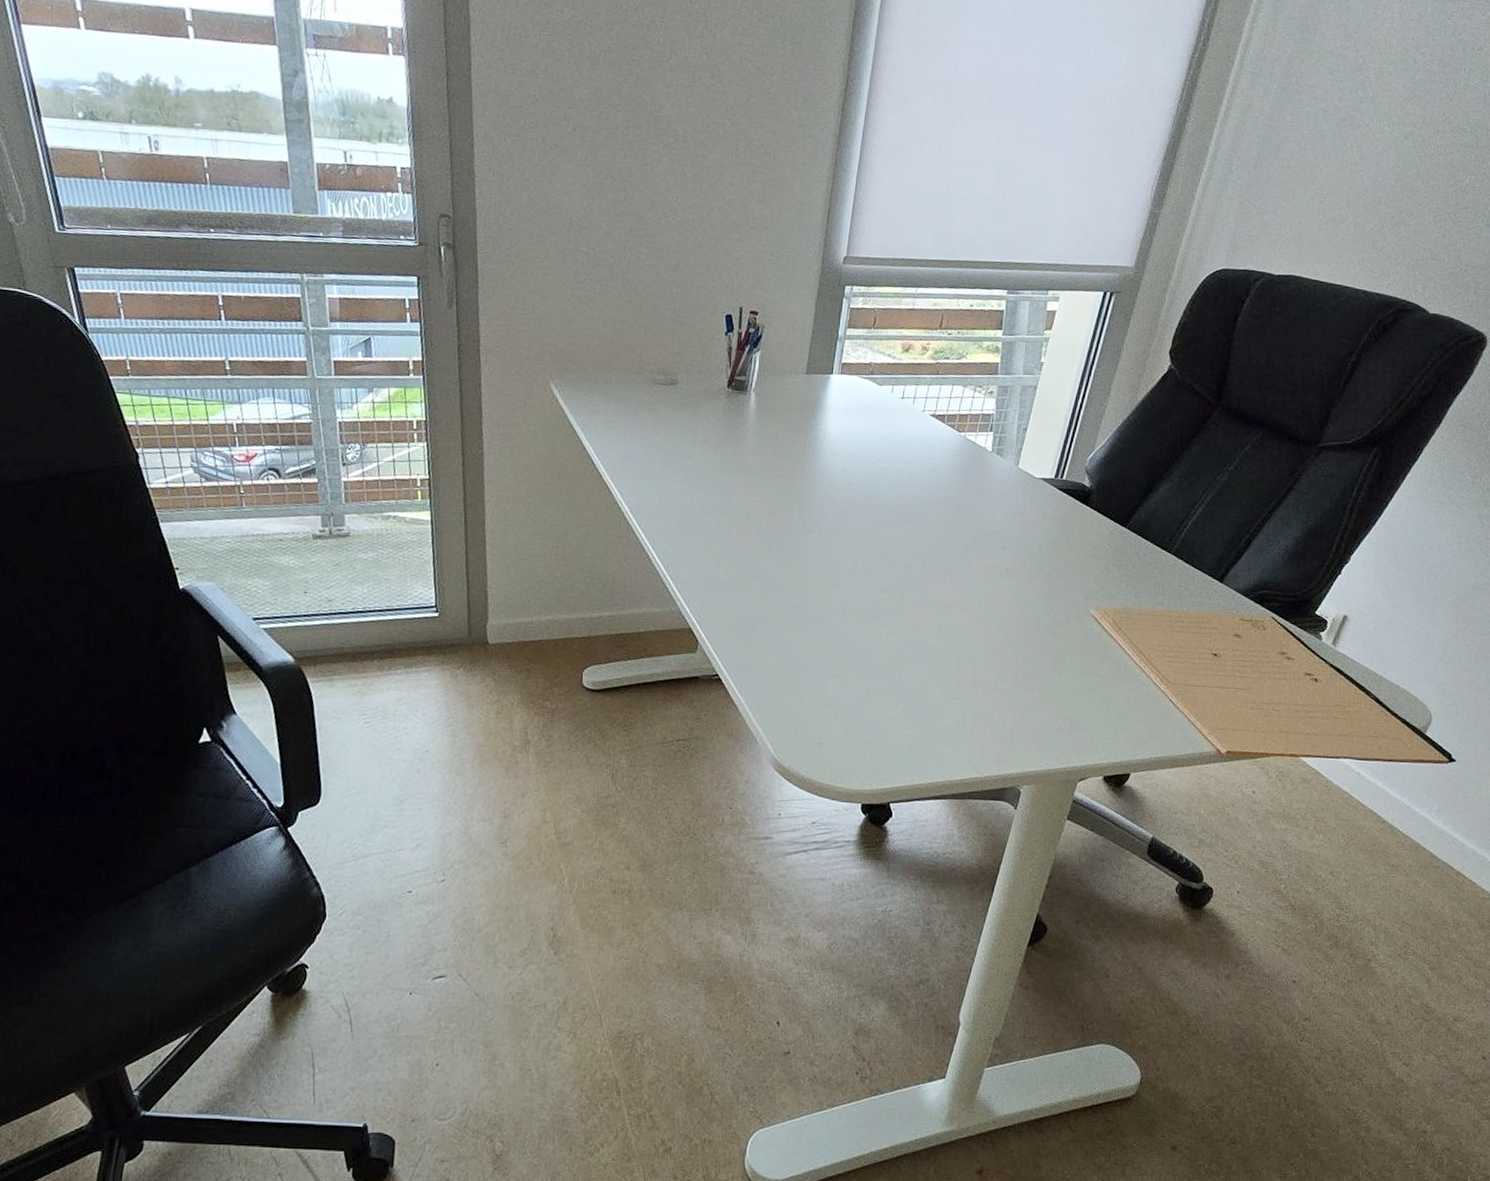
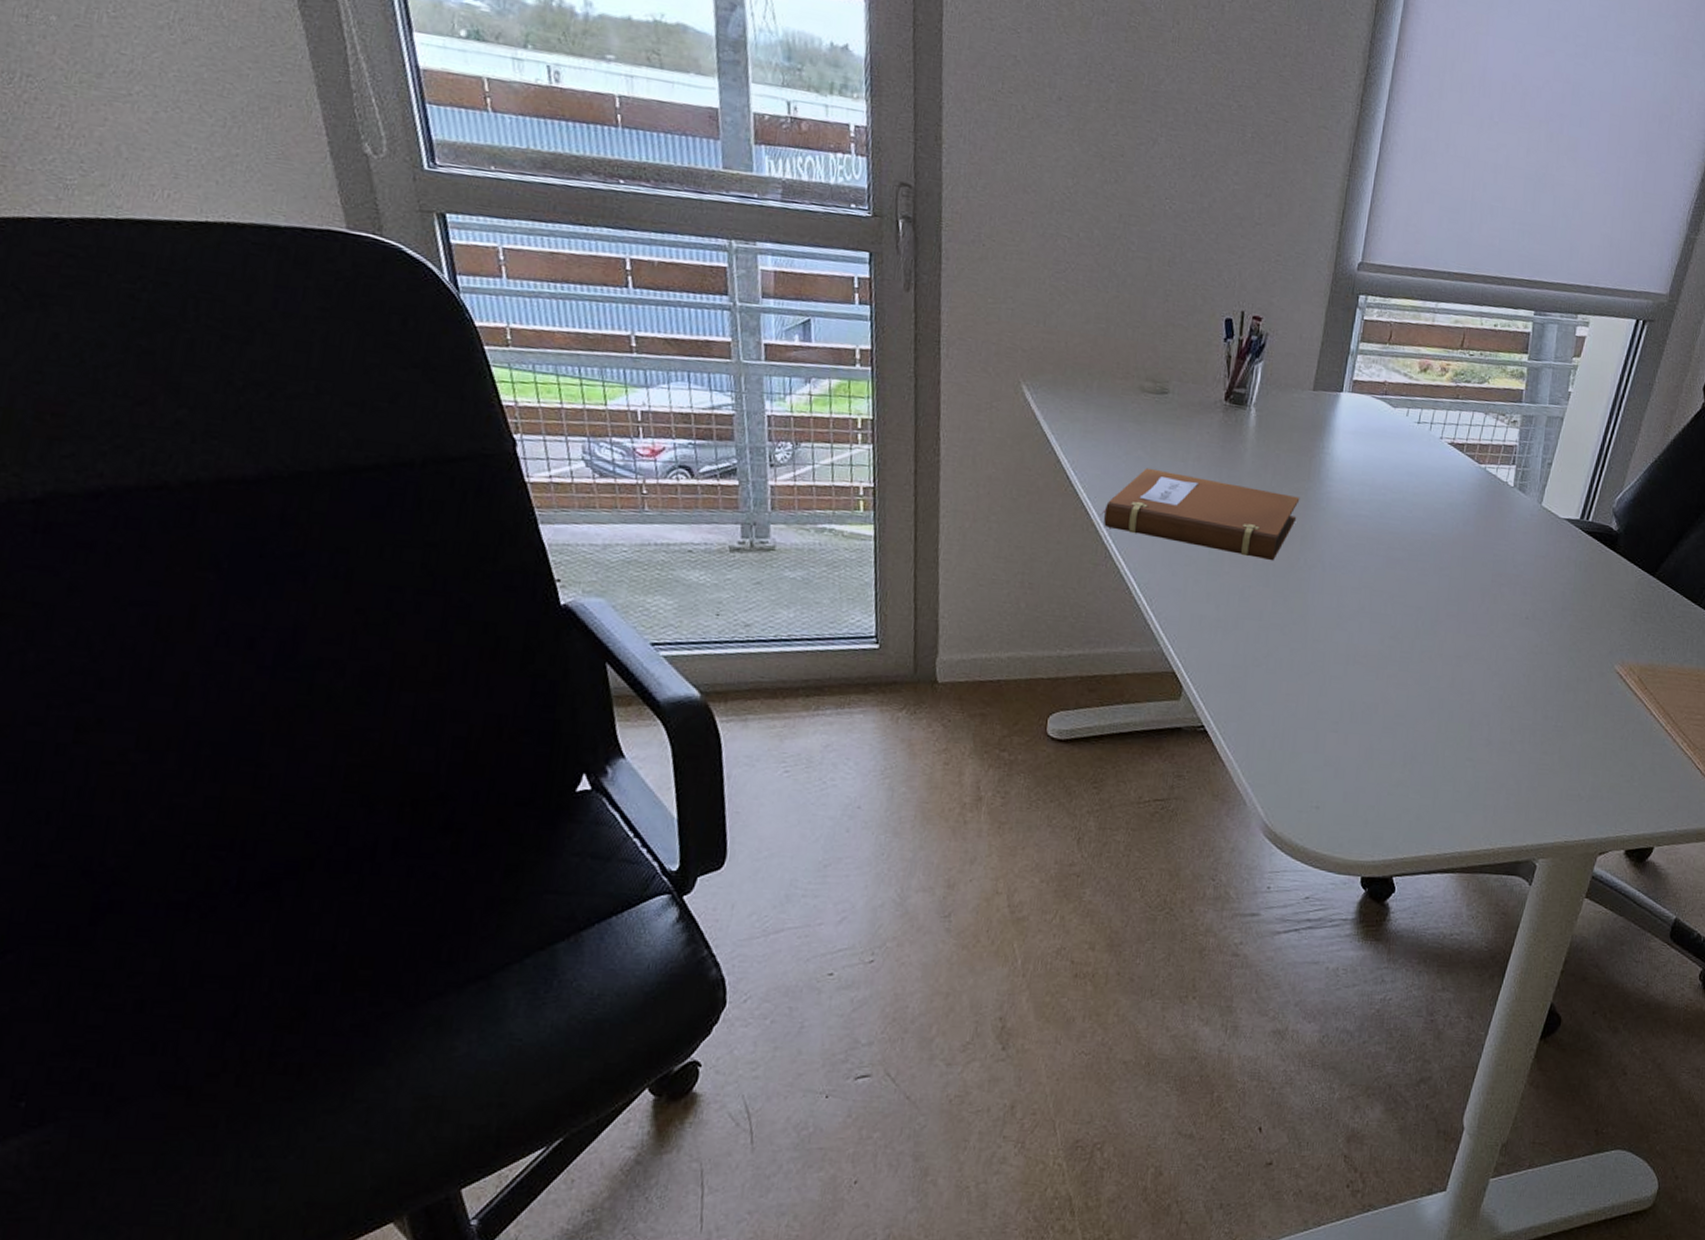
notebook: none [622,450,797,528] -> present [1100,467,1300,561]

